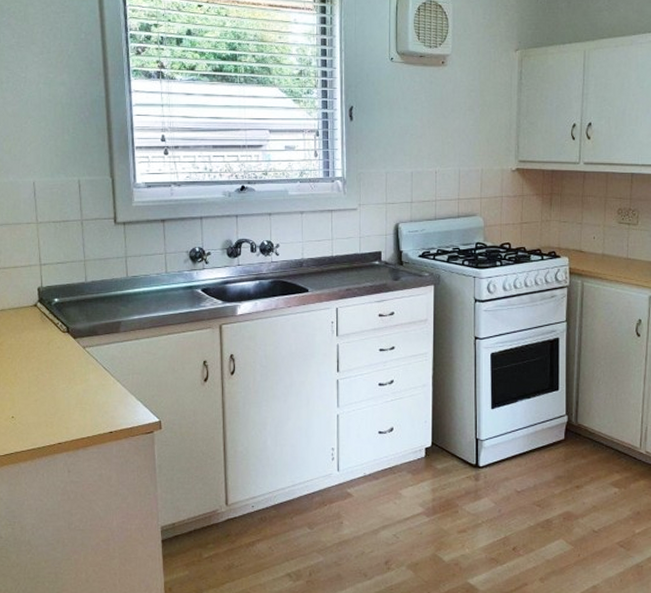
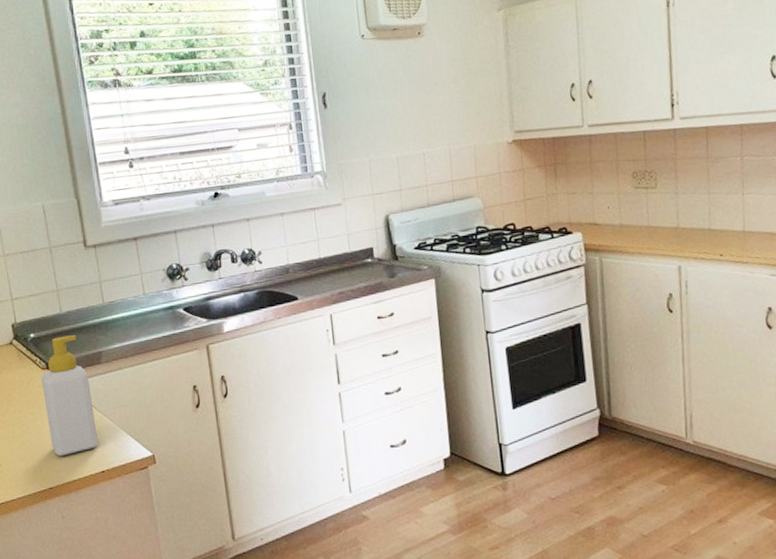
soap bottle: none [61,304,109,415] -> present [41,335,98,457]

